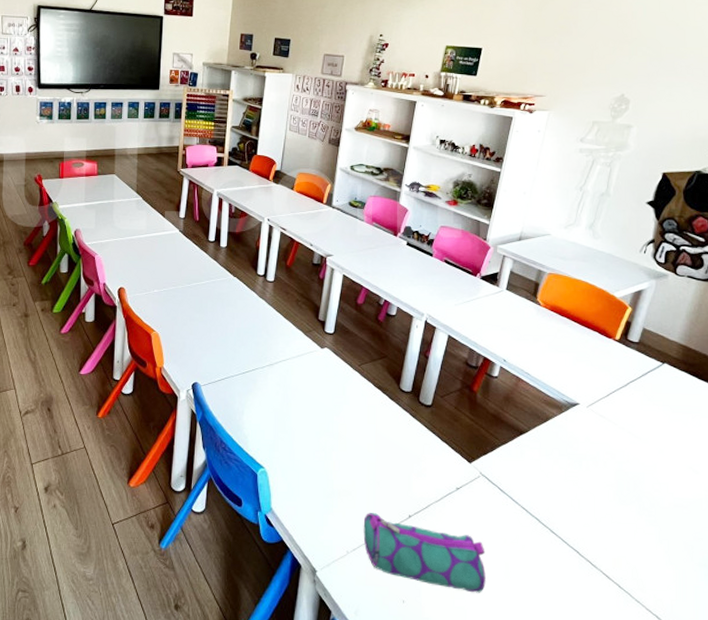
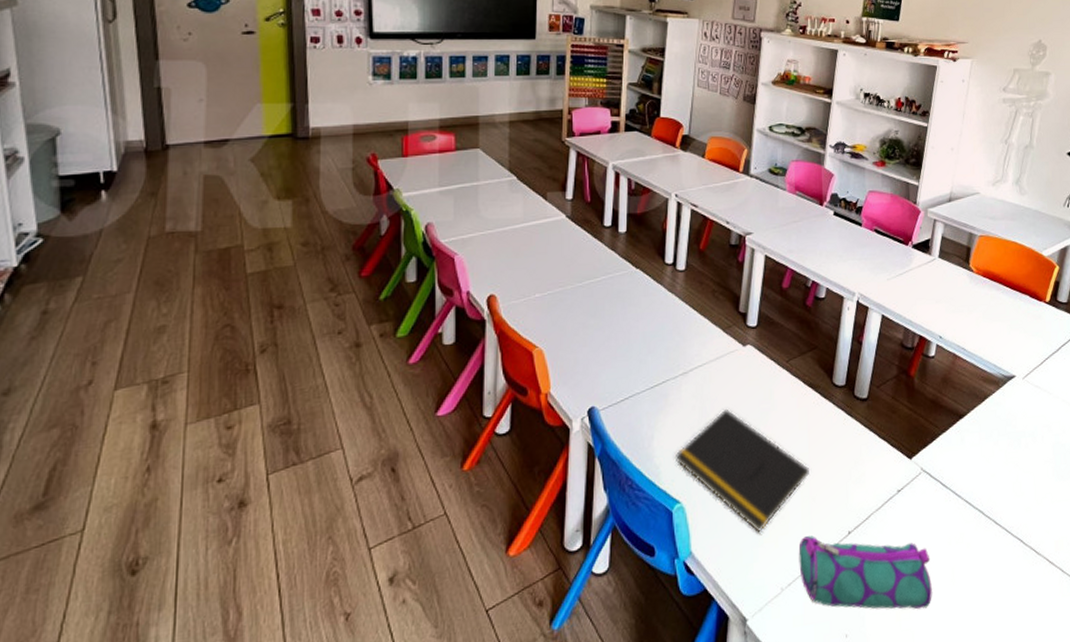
notepad: none [260,398,375,503] -> present [674,408,809,533]

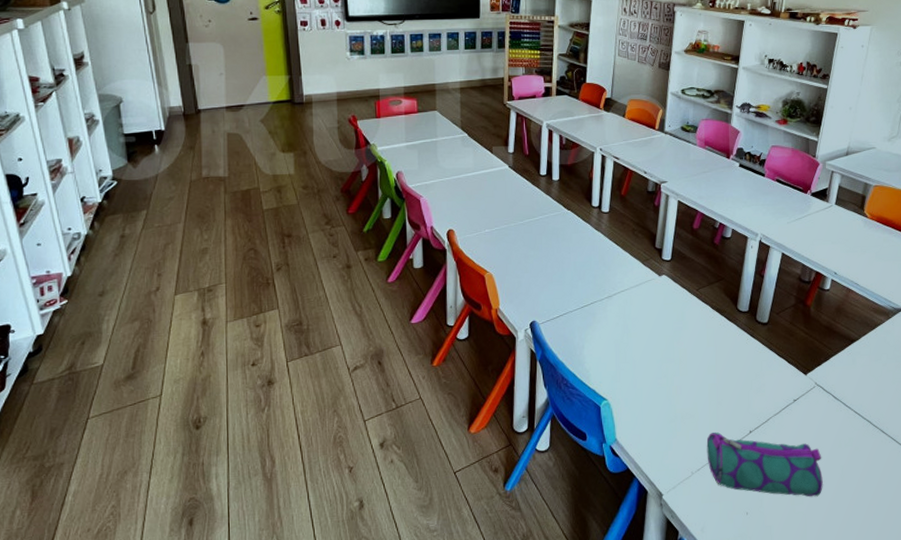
notepad: present [674,408,809,533] -> none [602,326,716,428]

